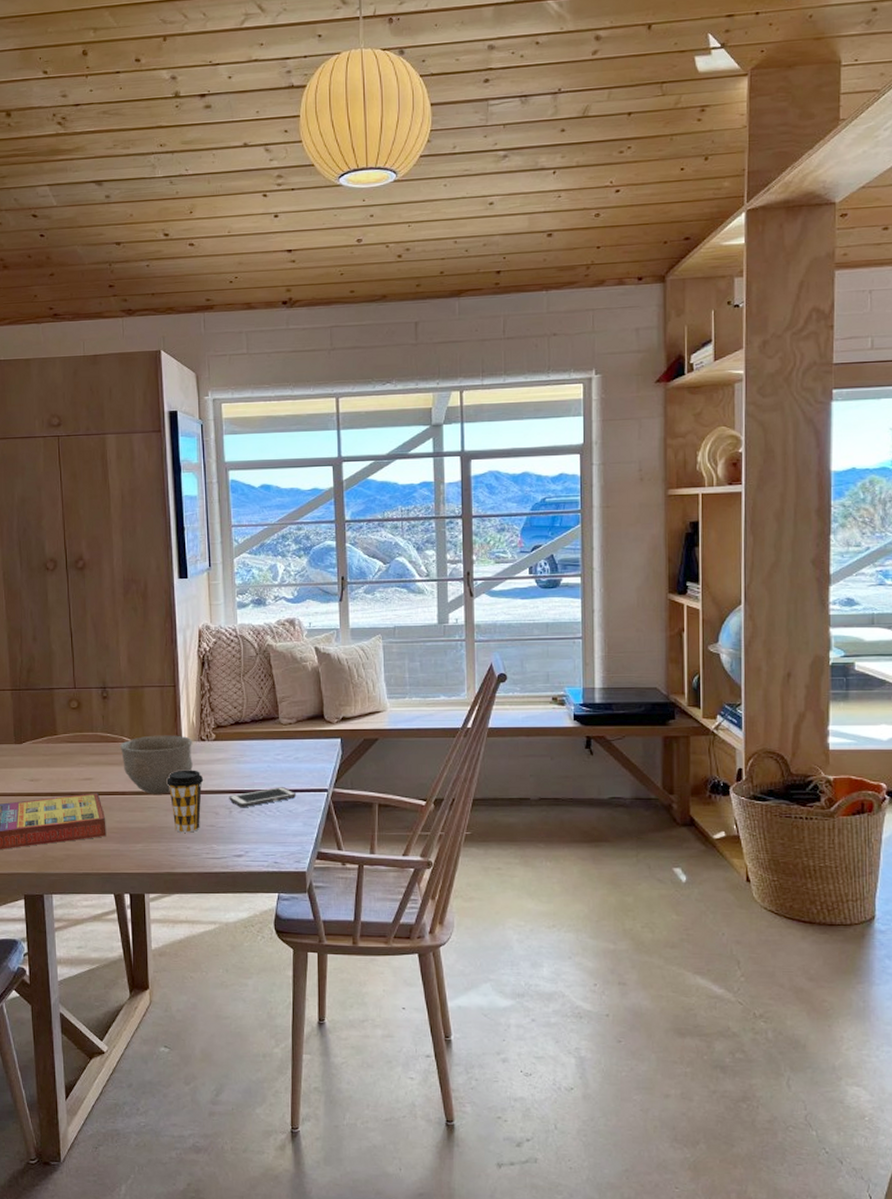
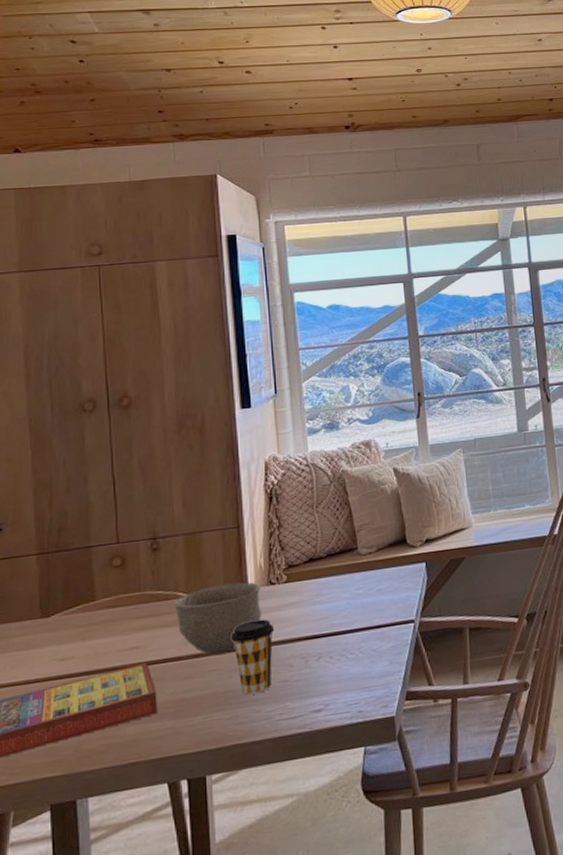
cell phone: present [229,787,297,808] -> none [304,624,381,655]

